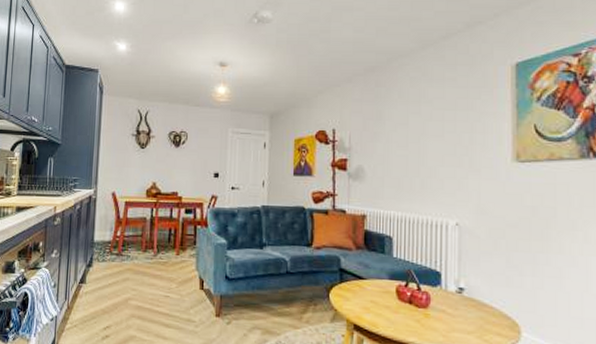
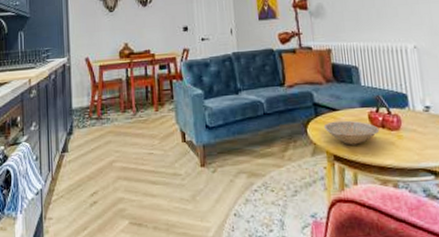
bowl: none [347,289,406,317] -> present [323,120,380,146]

